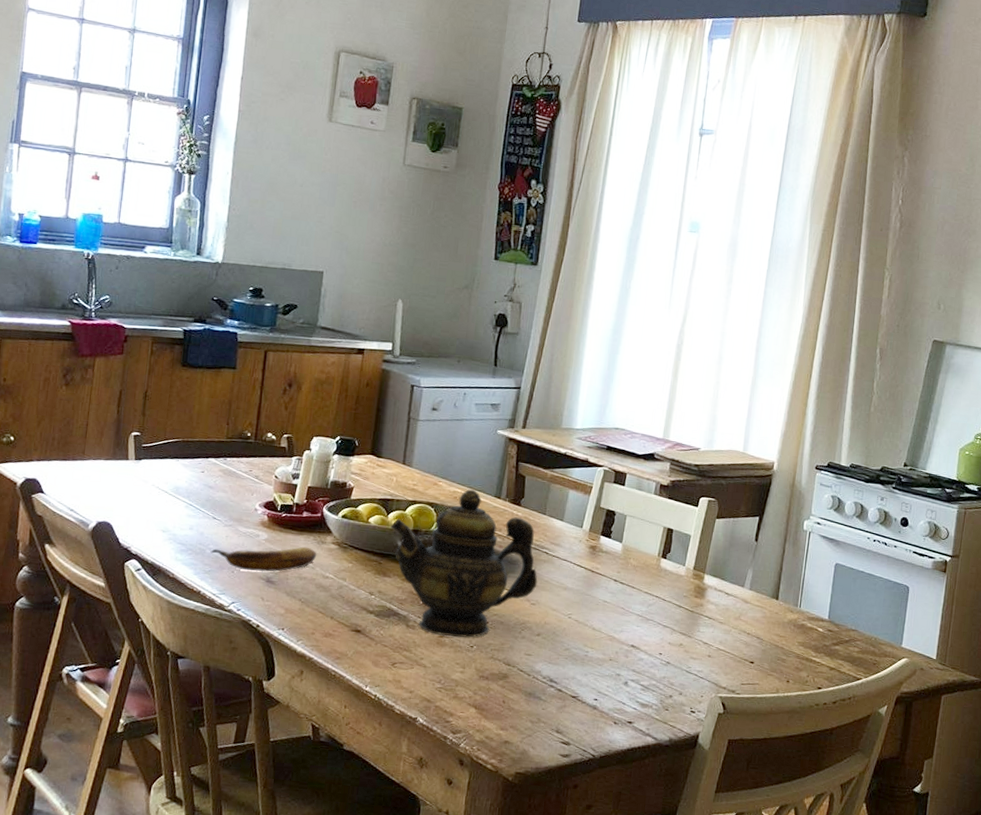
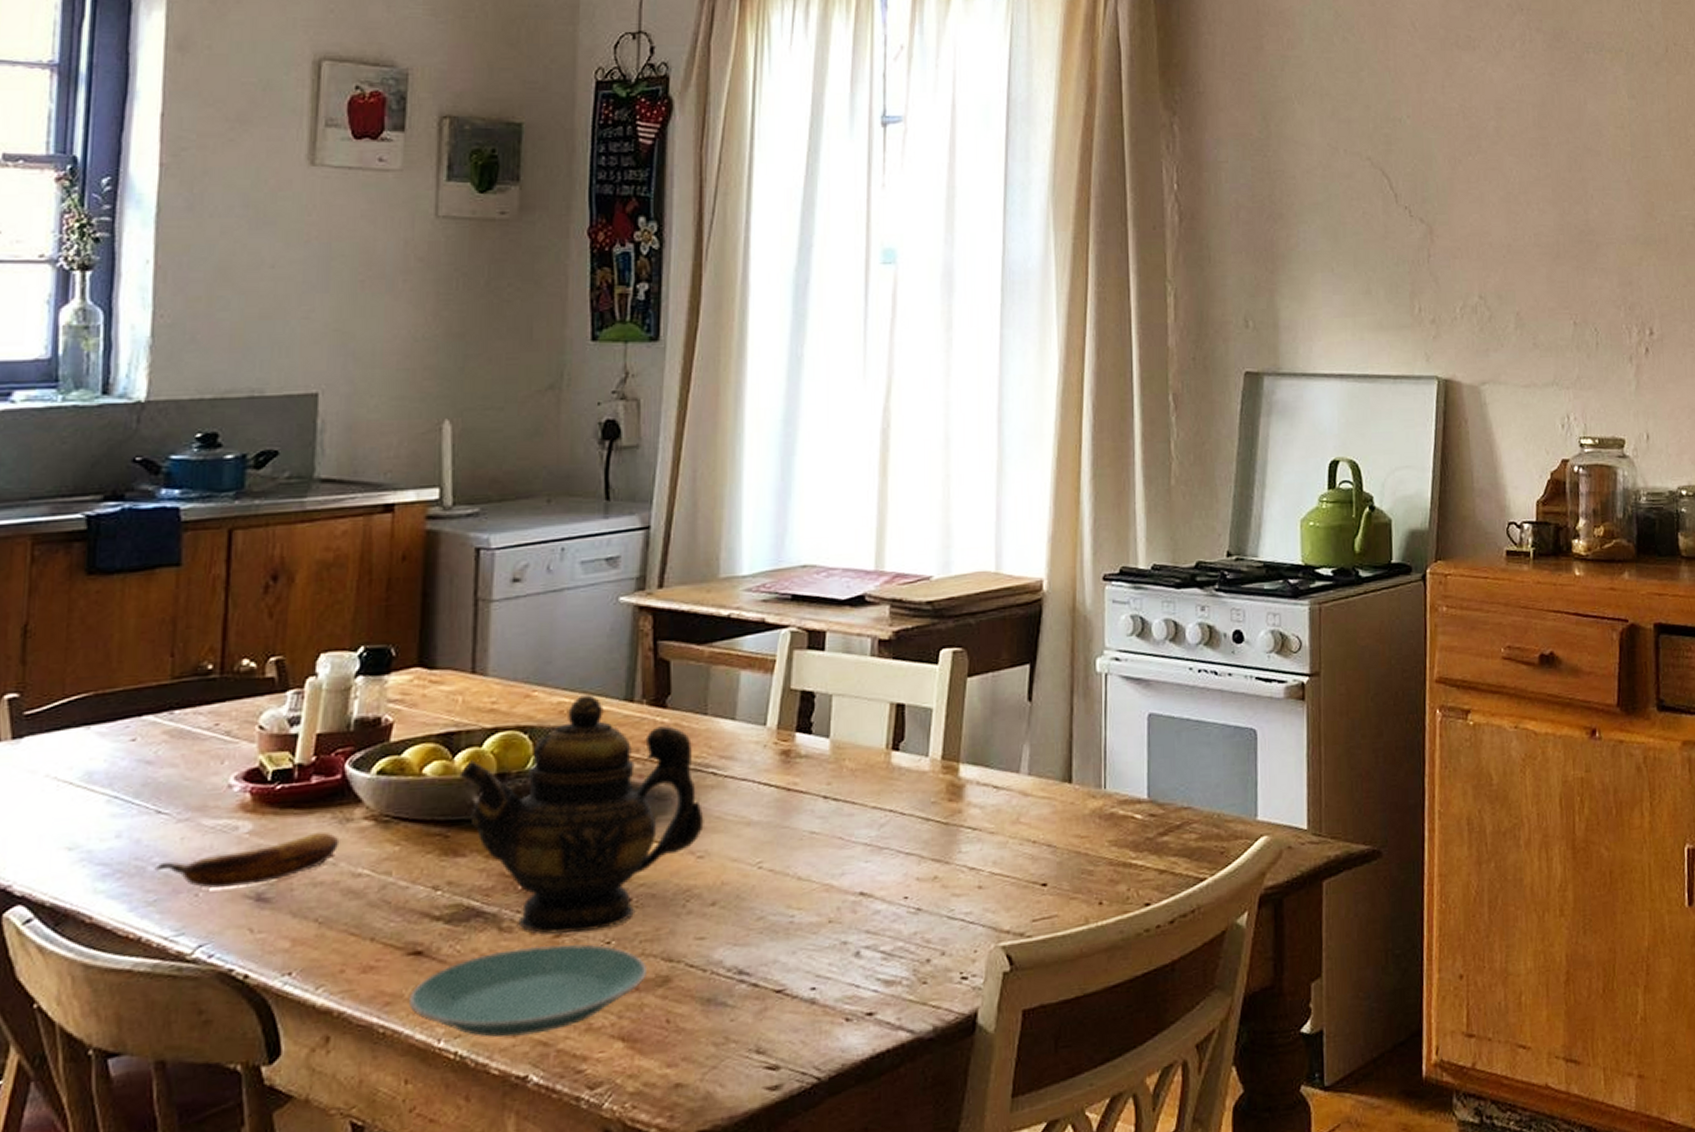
plate: none [350,639,494,694] -> present [408,944,647,1038]

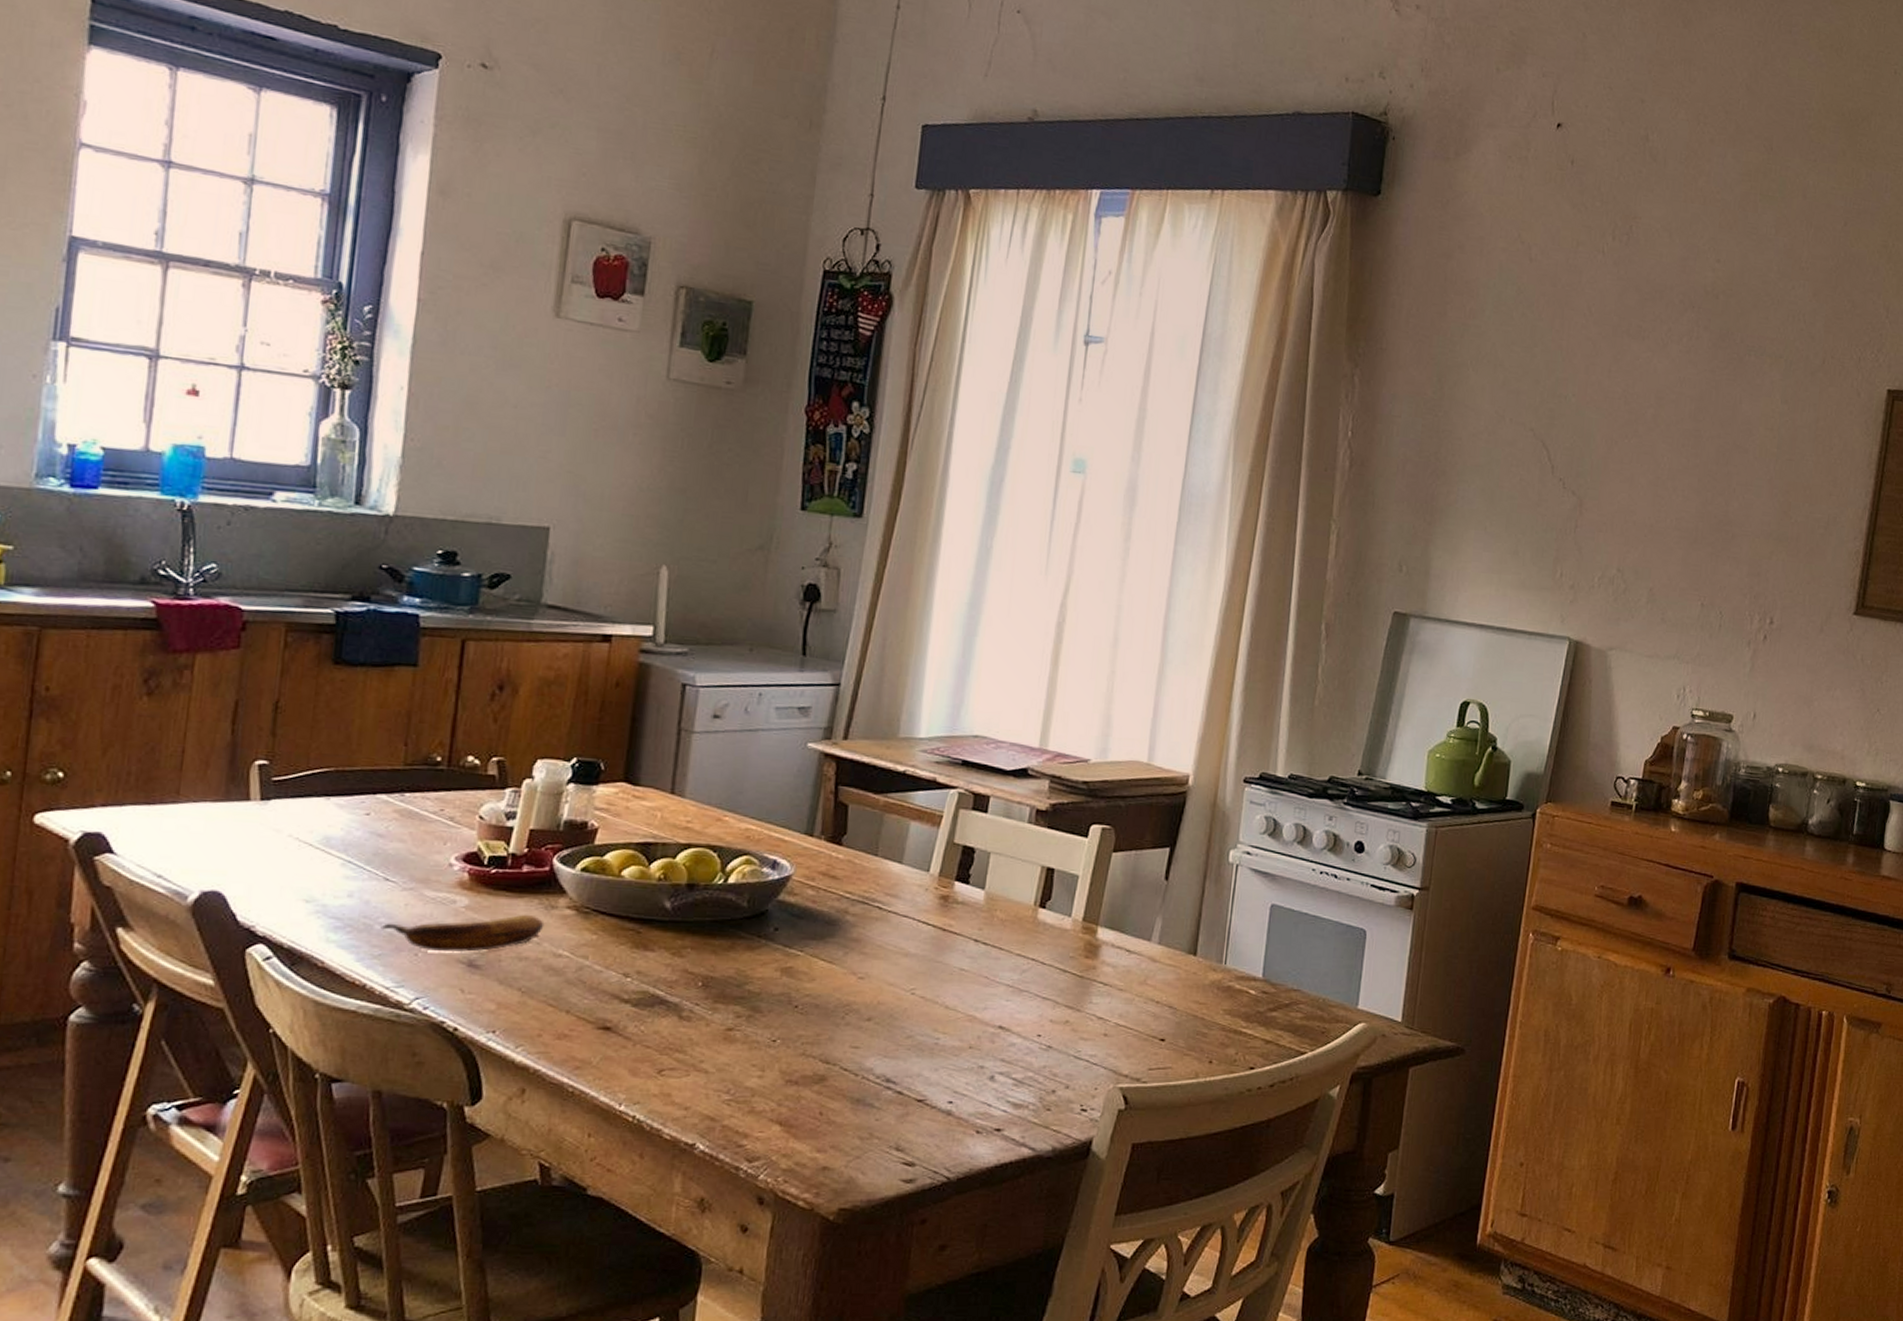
plate: present [408,944,647,1038] -> none [595,1035,806,1110]
teapot: present [459,693,704,935] -> none [653,824,867,1029]

